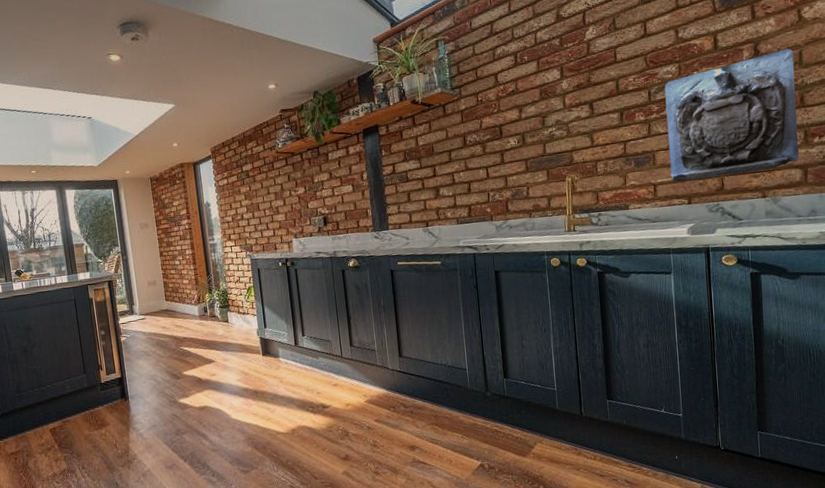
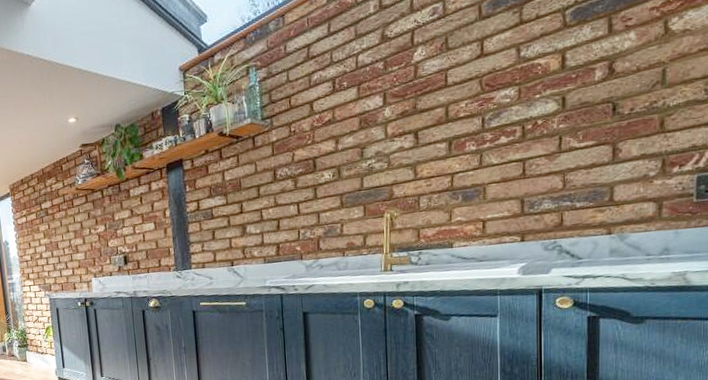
wall sculpture: present [664,48,800,182] -> none [501,66,656,218]

